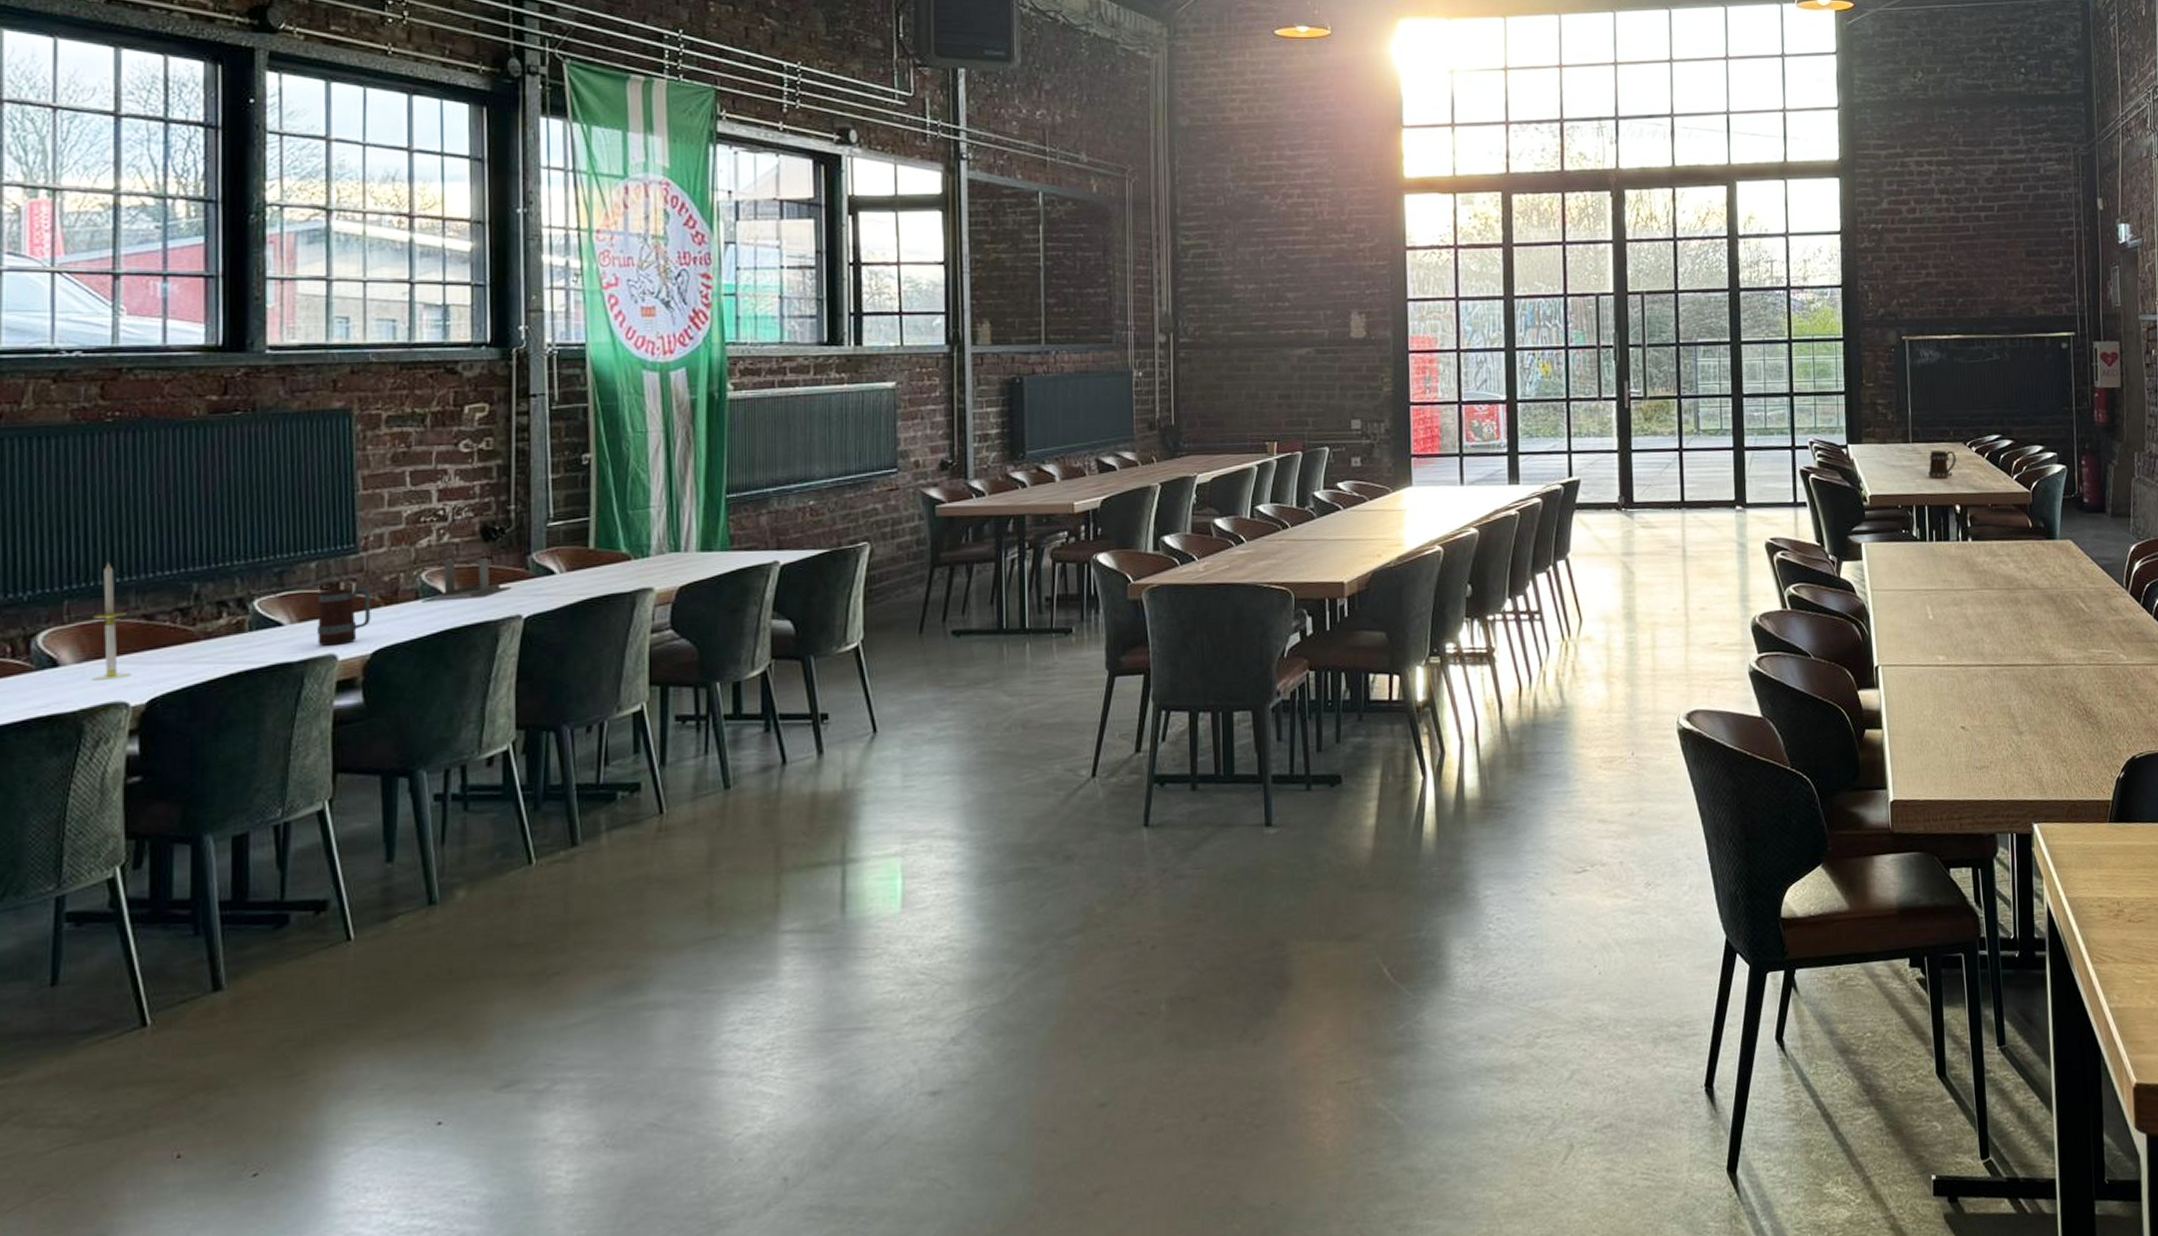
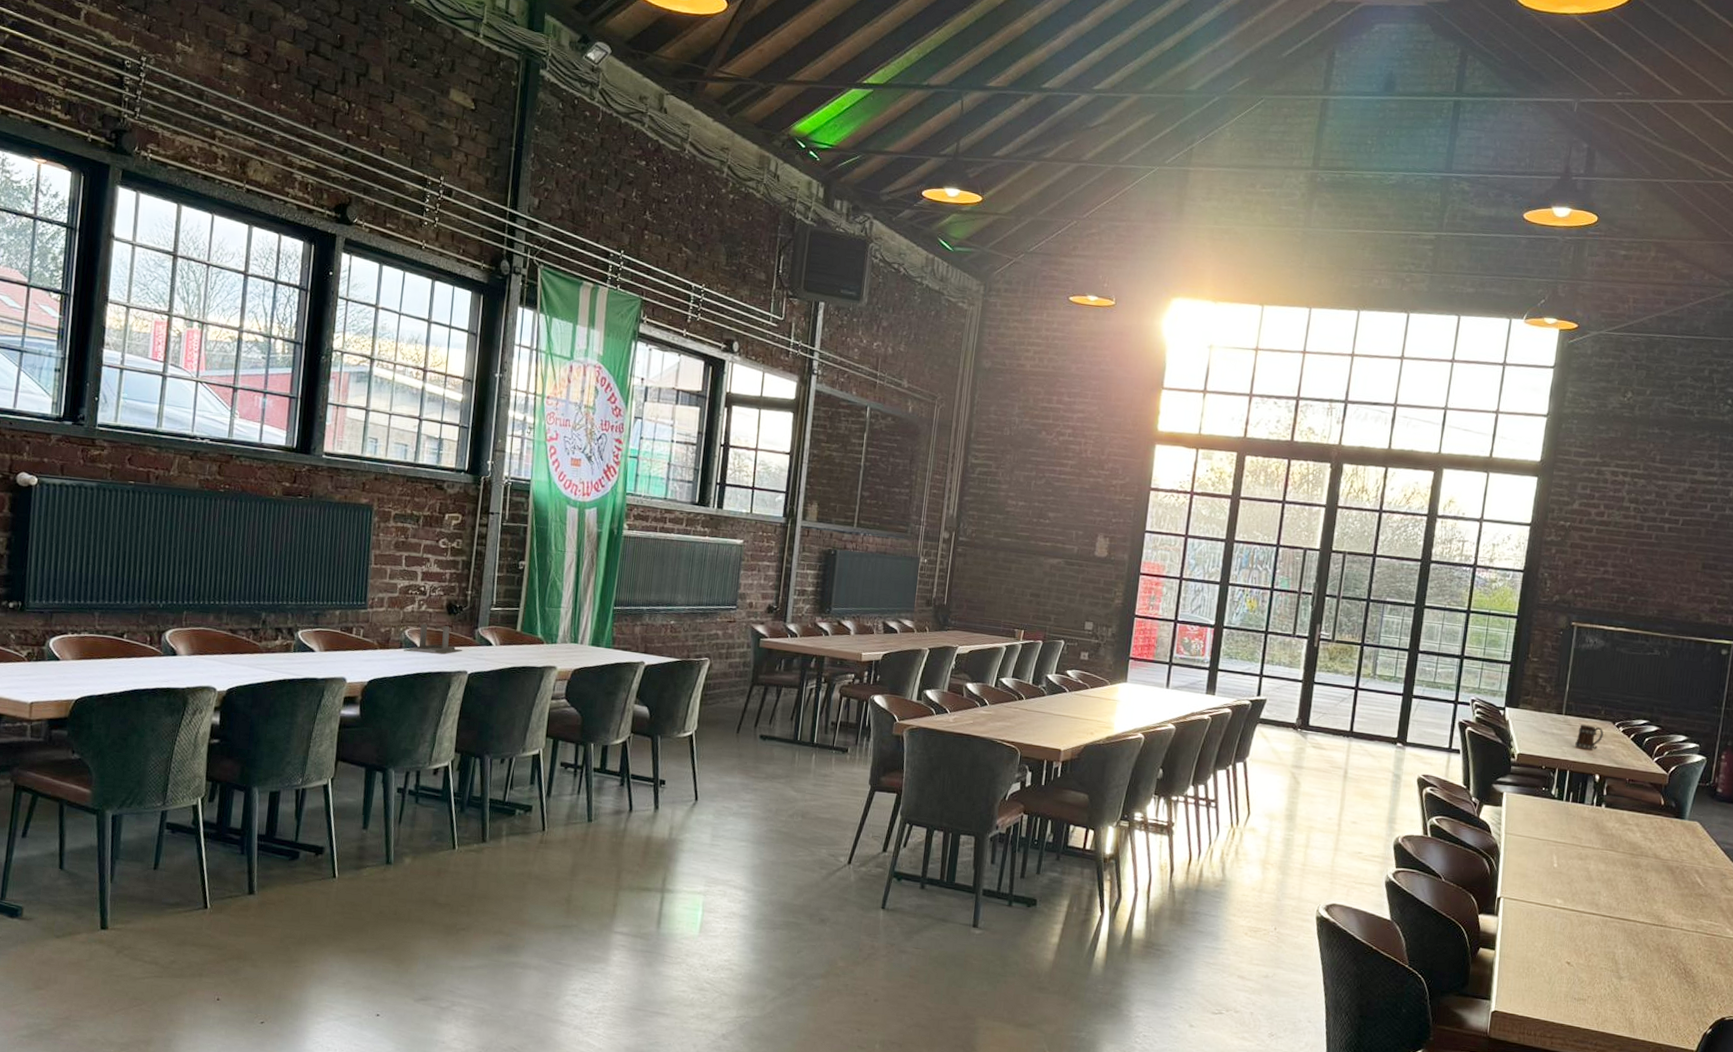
candle: present [91,561,132,682] -> none [195,588,221,671]
beer mug: present [318,586,371,646] -> none [335,631,372,672]

